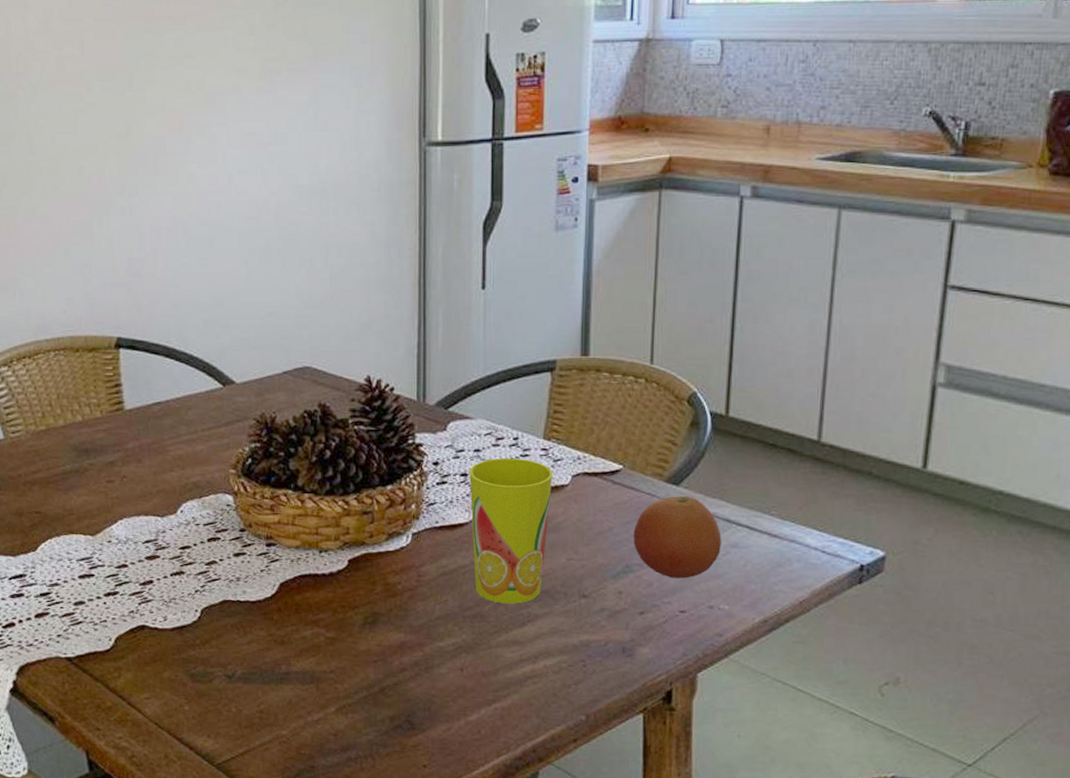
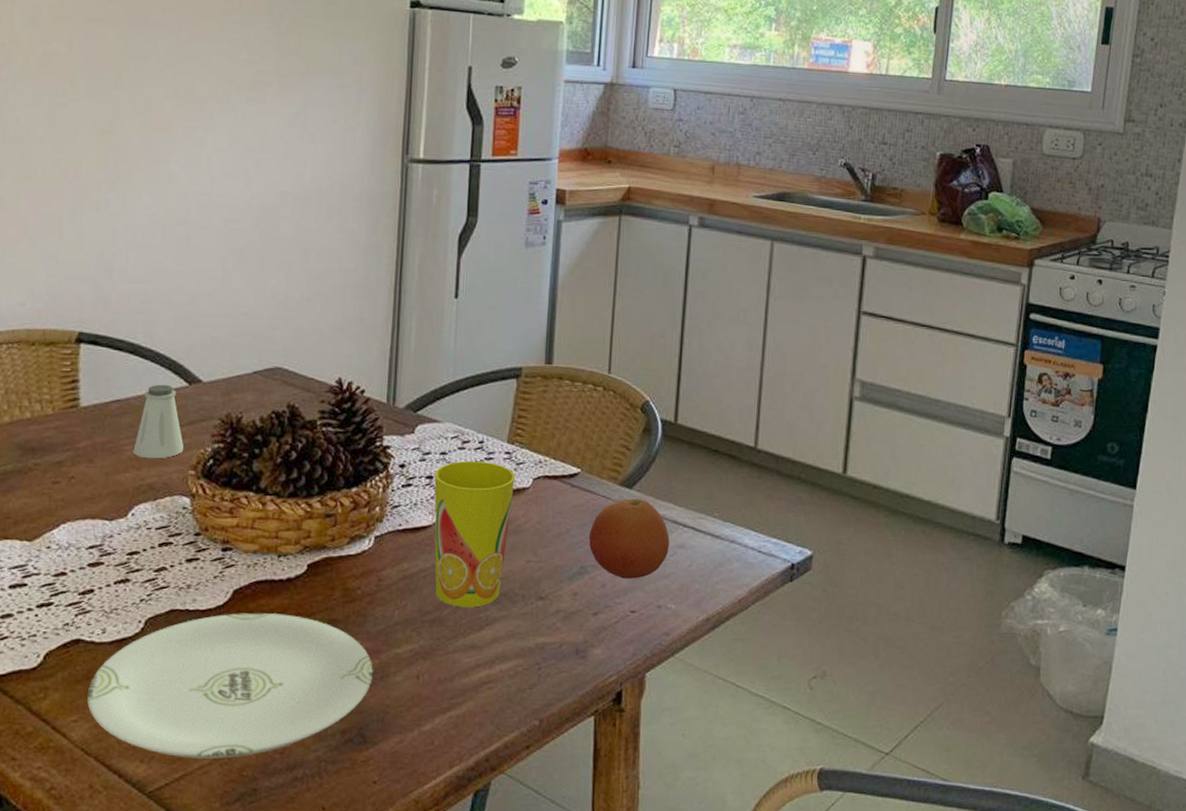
plate: none [156,605,417,737] -> present [87,613,373,758]
saltshaker: none [177,386,224,459] -> present [133,384,184,459]

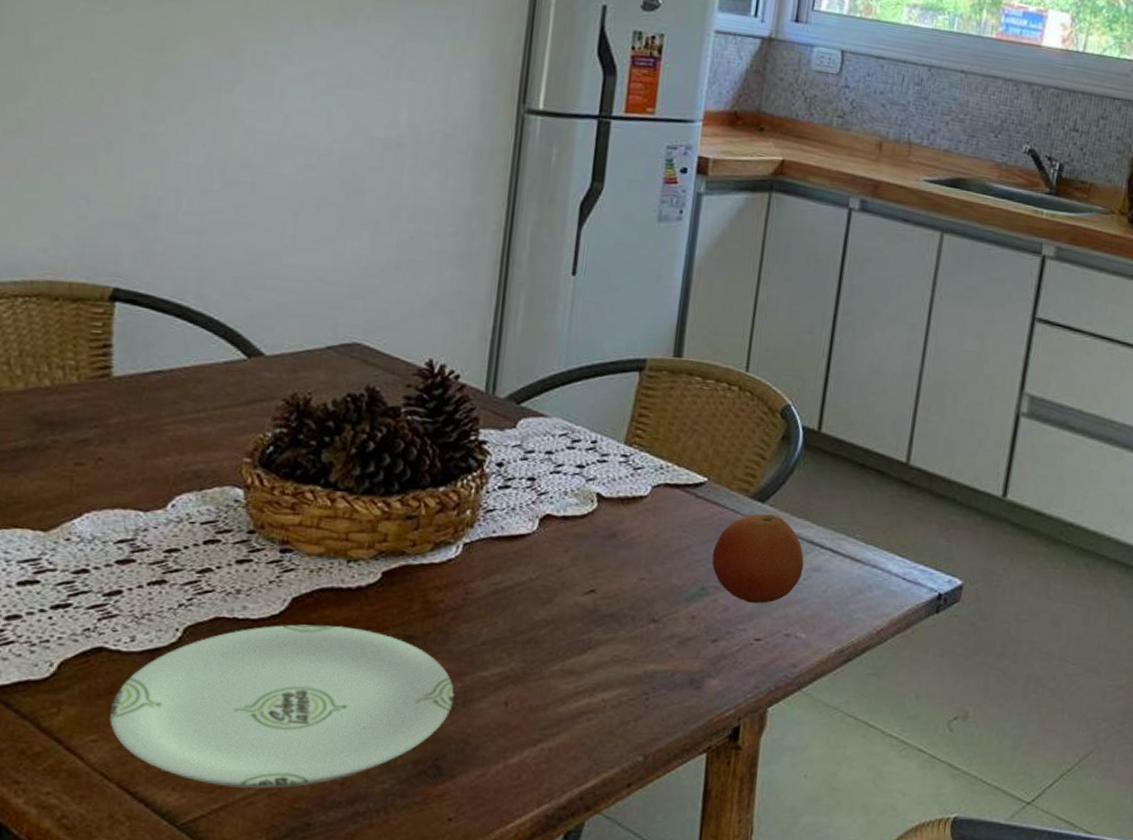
saltshaker: present [133,384,184,459] -> none [176,355,239,442]
cup: present [434,460,516,608] -> none [531,462,632,628]

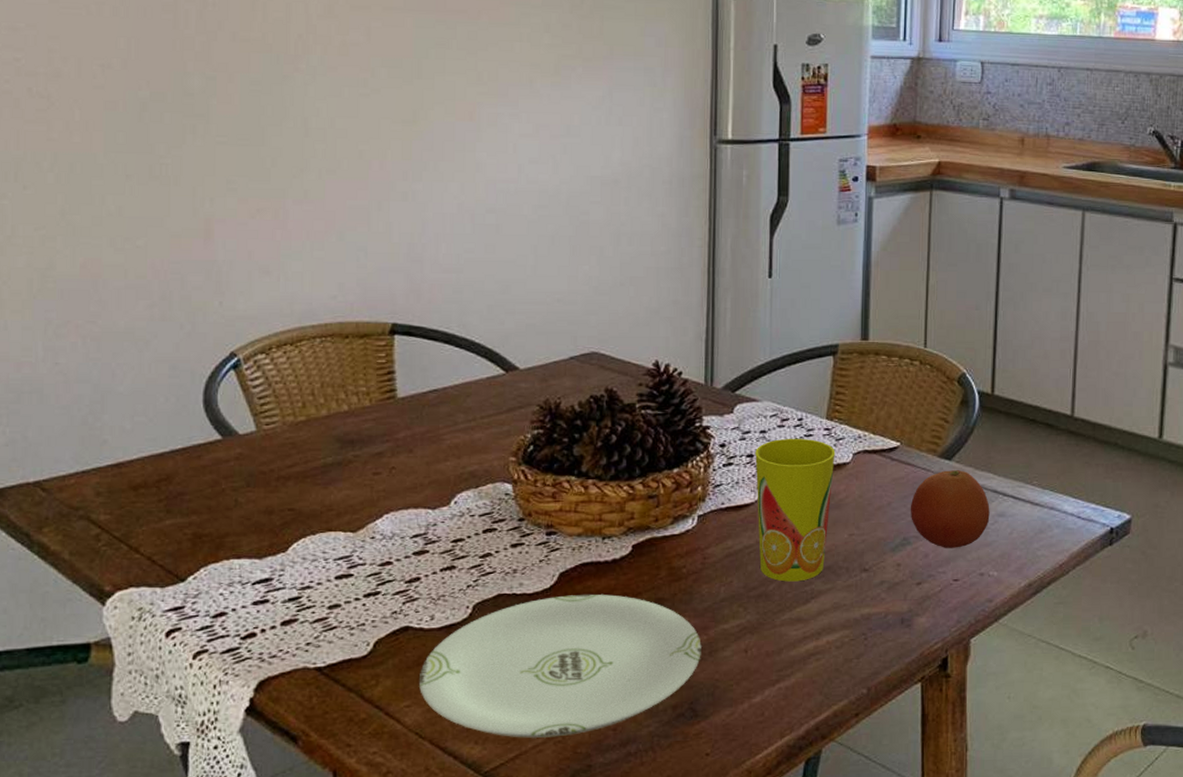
cup: none [531,462,632,628] -> present [755,438,836,582]

